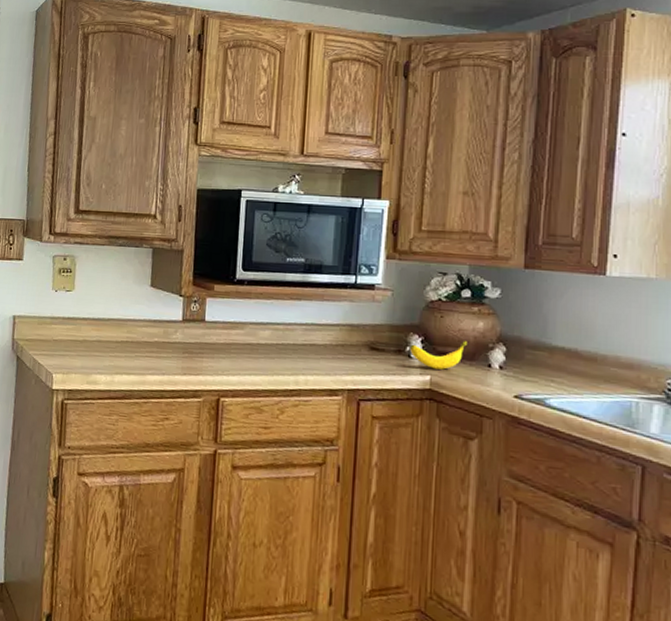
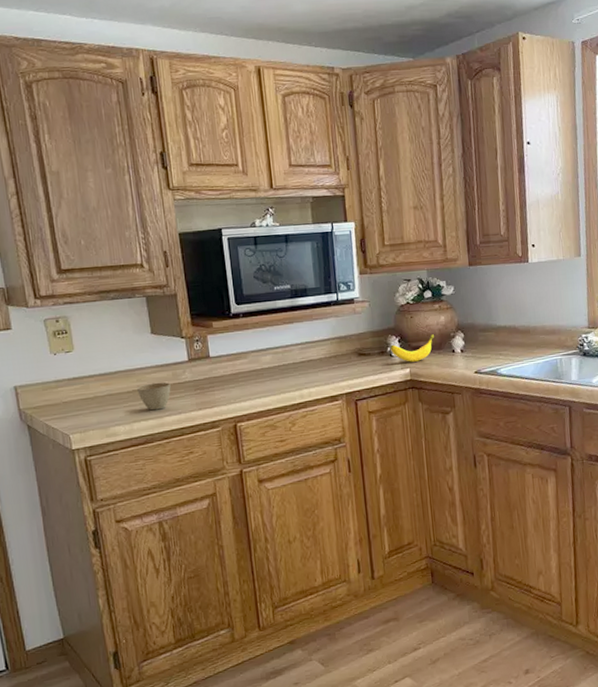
cup: none [125,336,160,367] -> present [137,382,171,411]

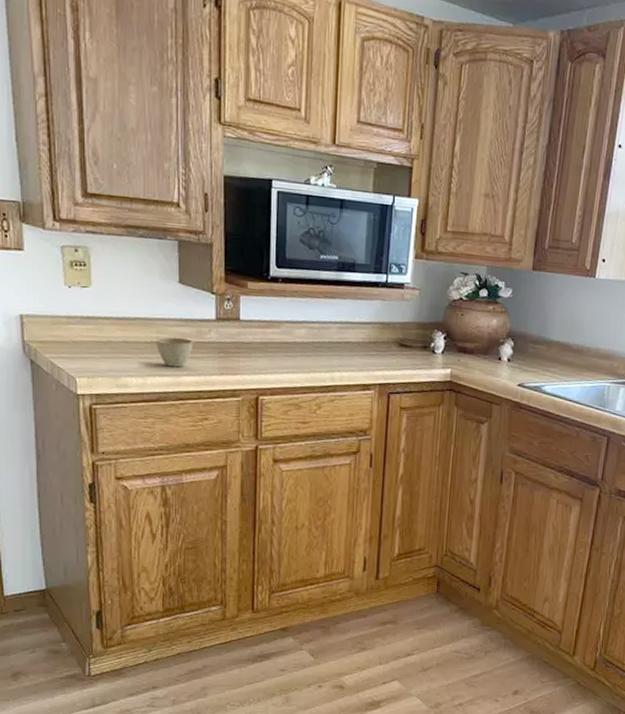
banana: present [389,334,434,362] -> none [433,337,482,363]

